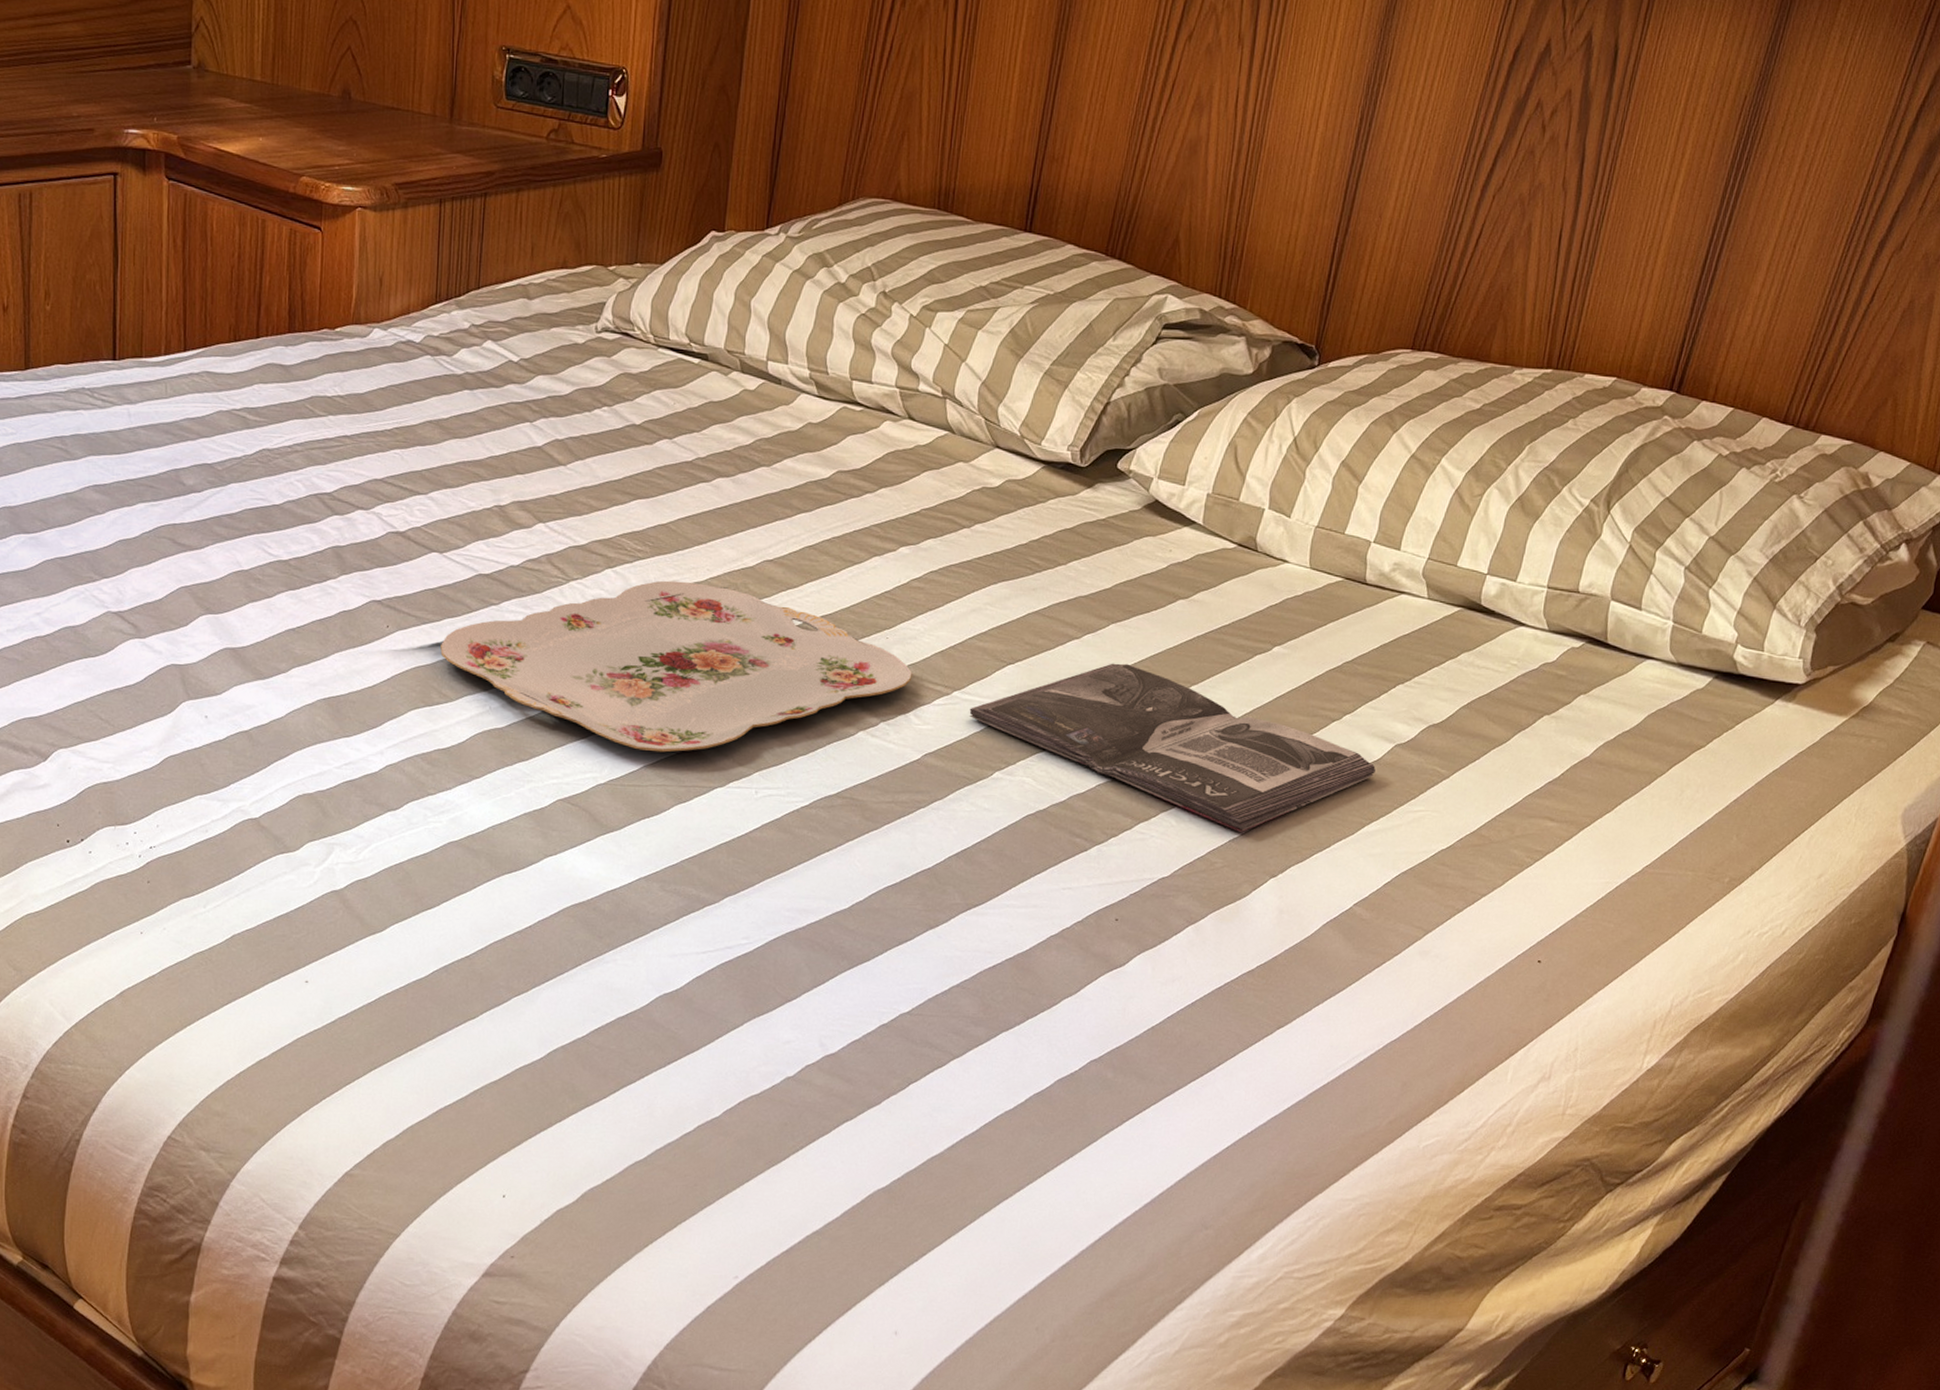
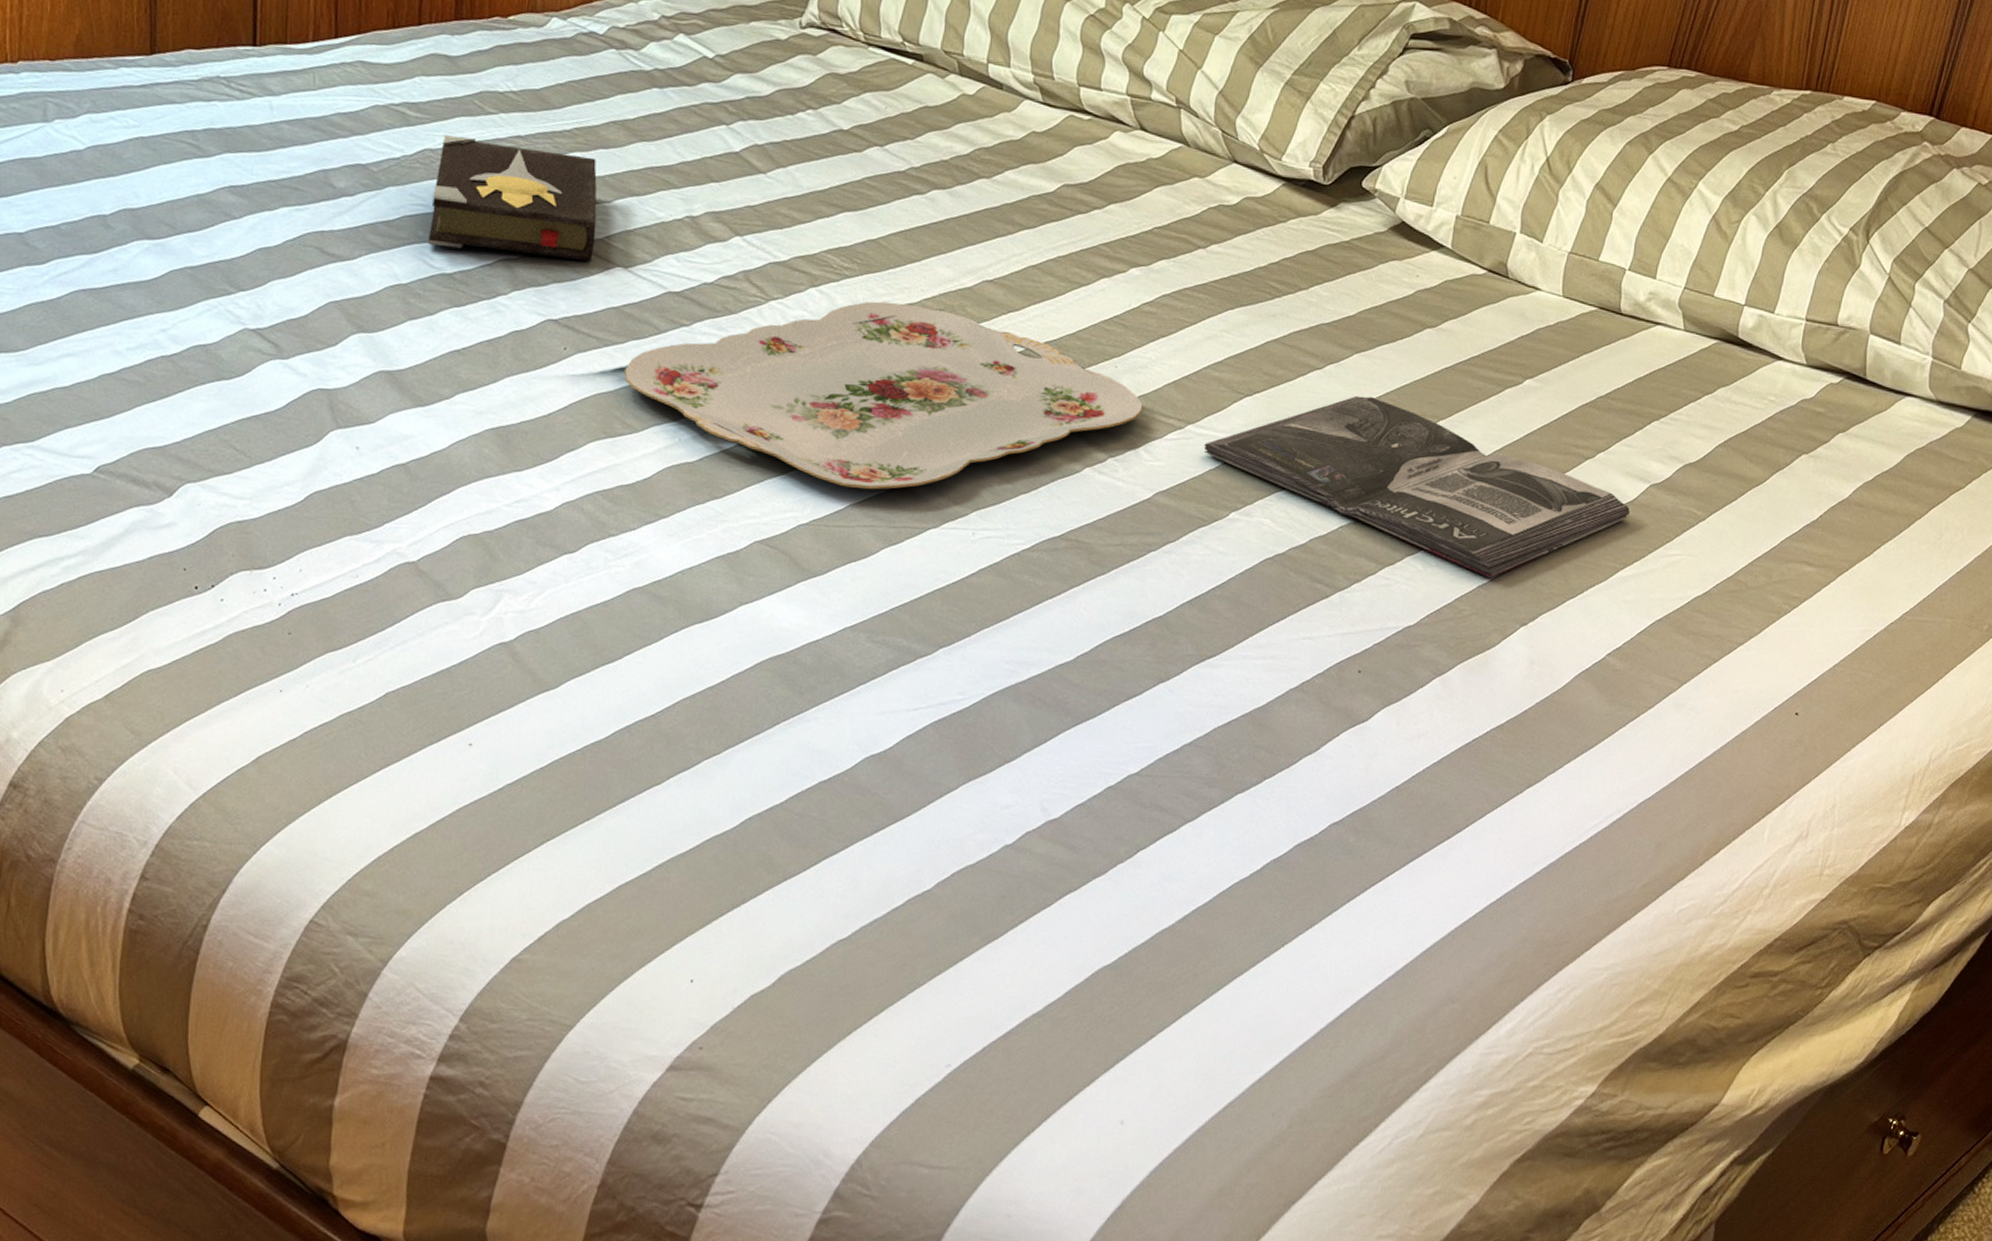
hardback book: none [266,436,415,547] -> present [428,135,597,261]

